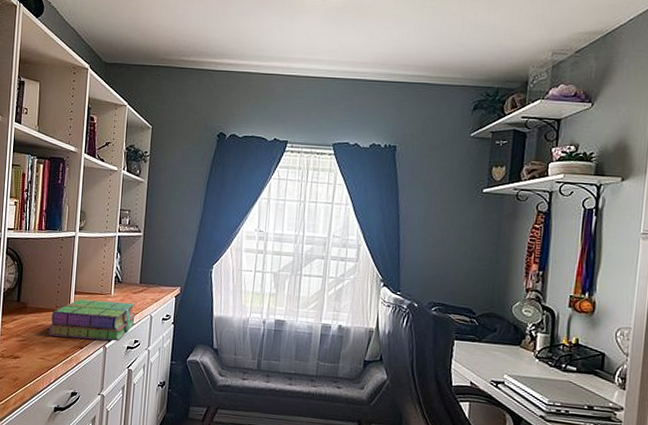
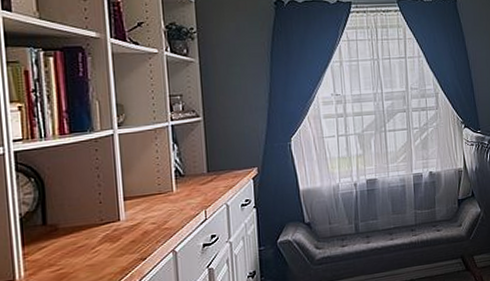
stack of books: present [48,299,136,342] -> none [93,195,210,255]

